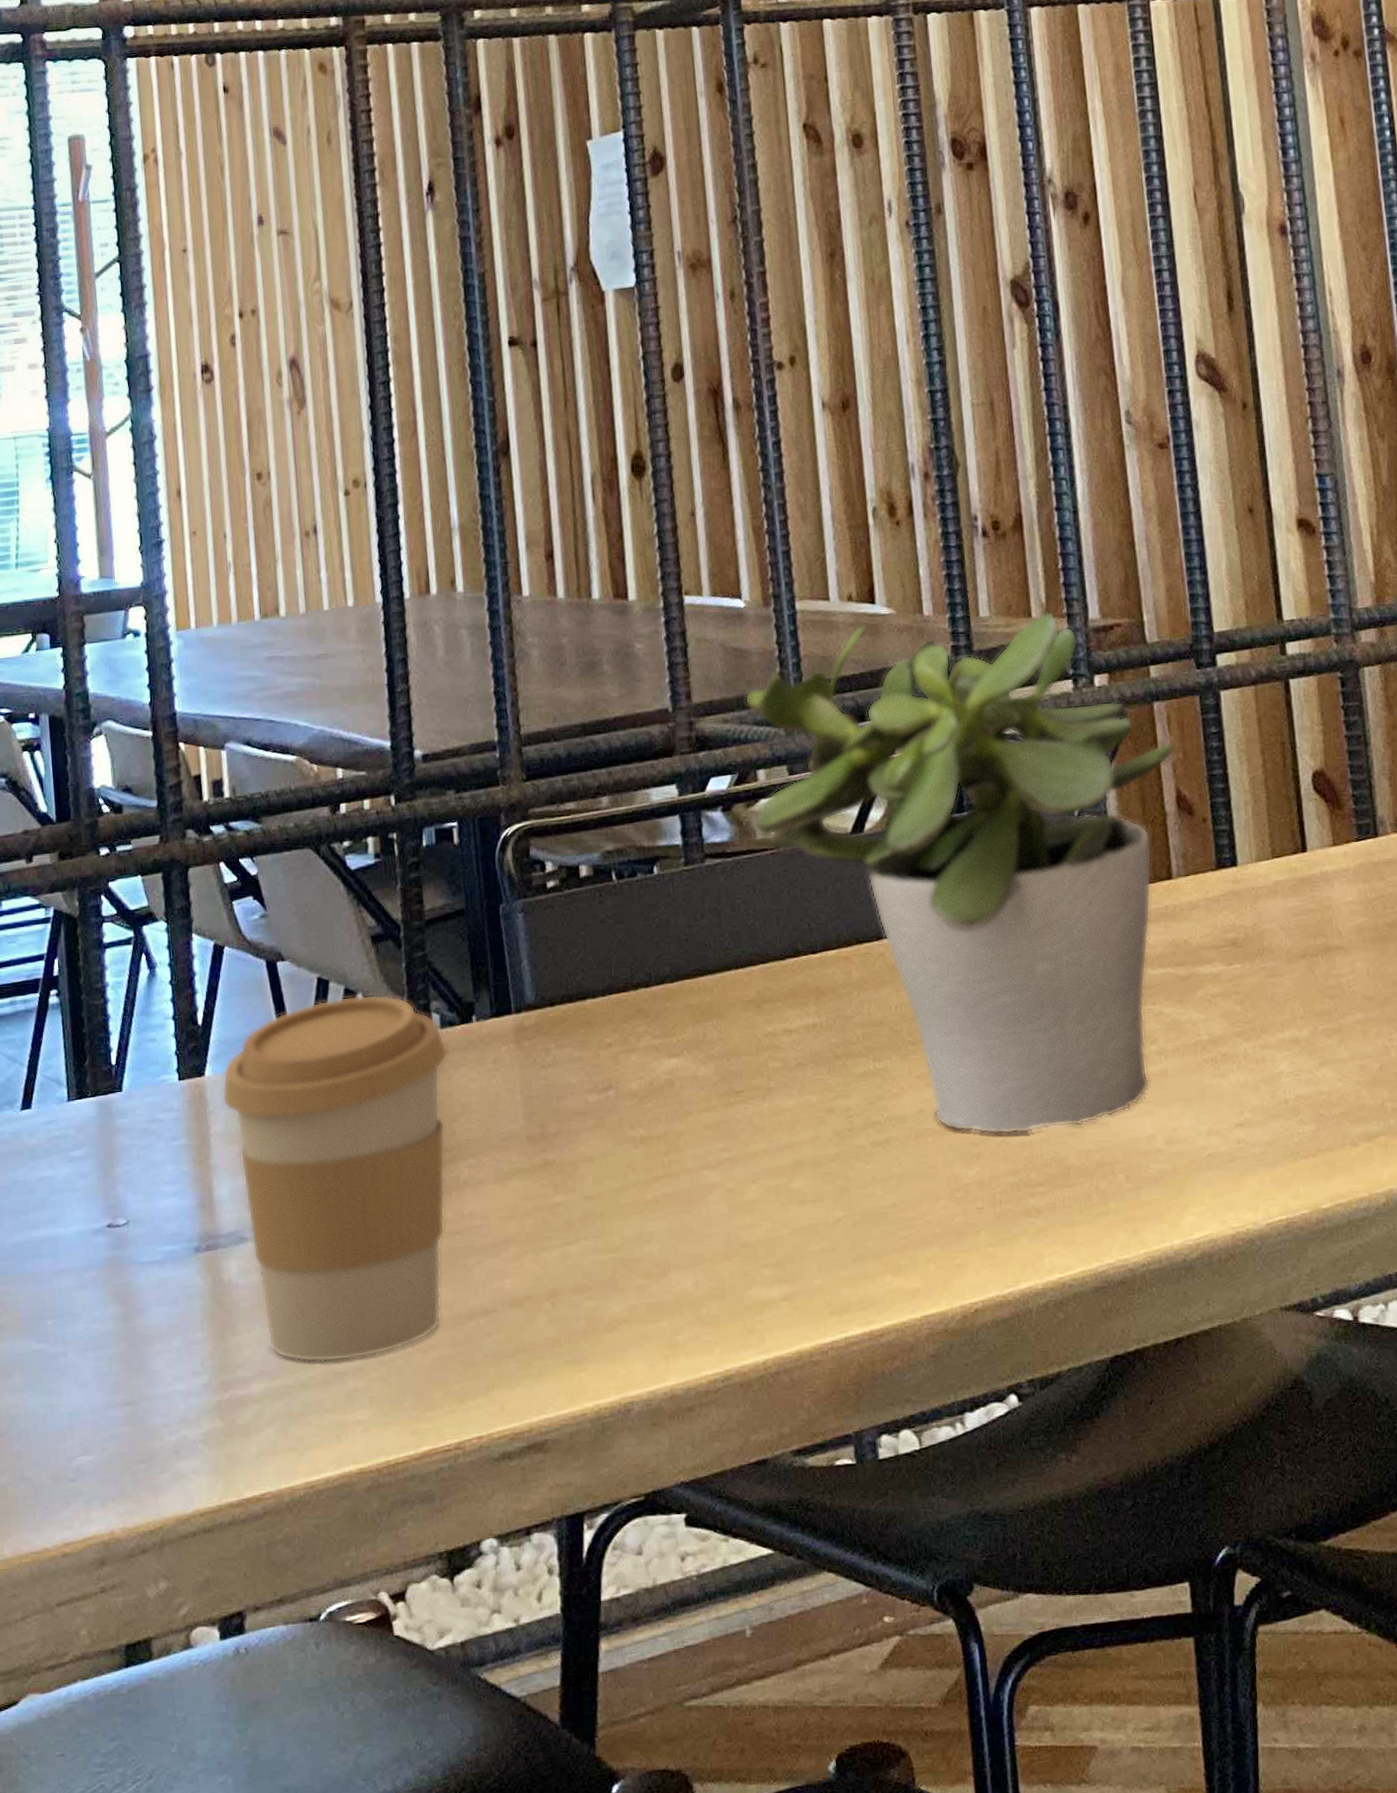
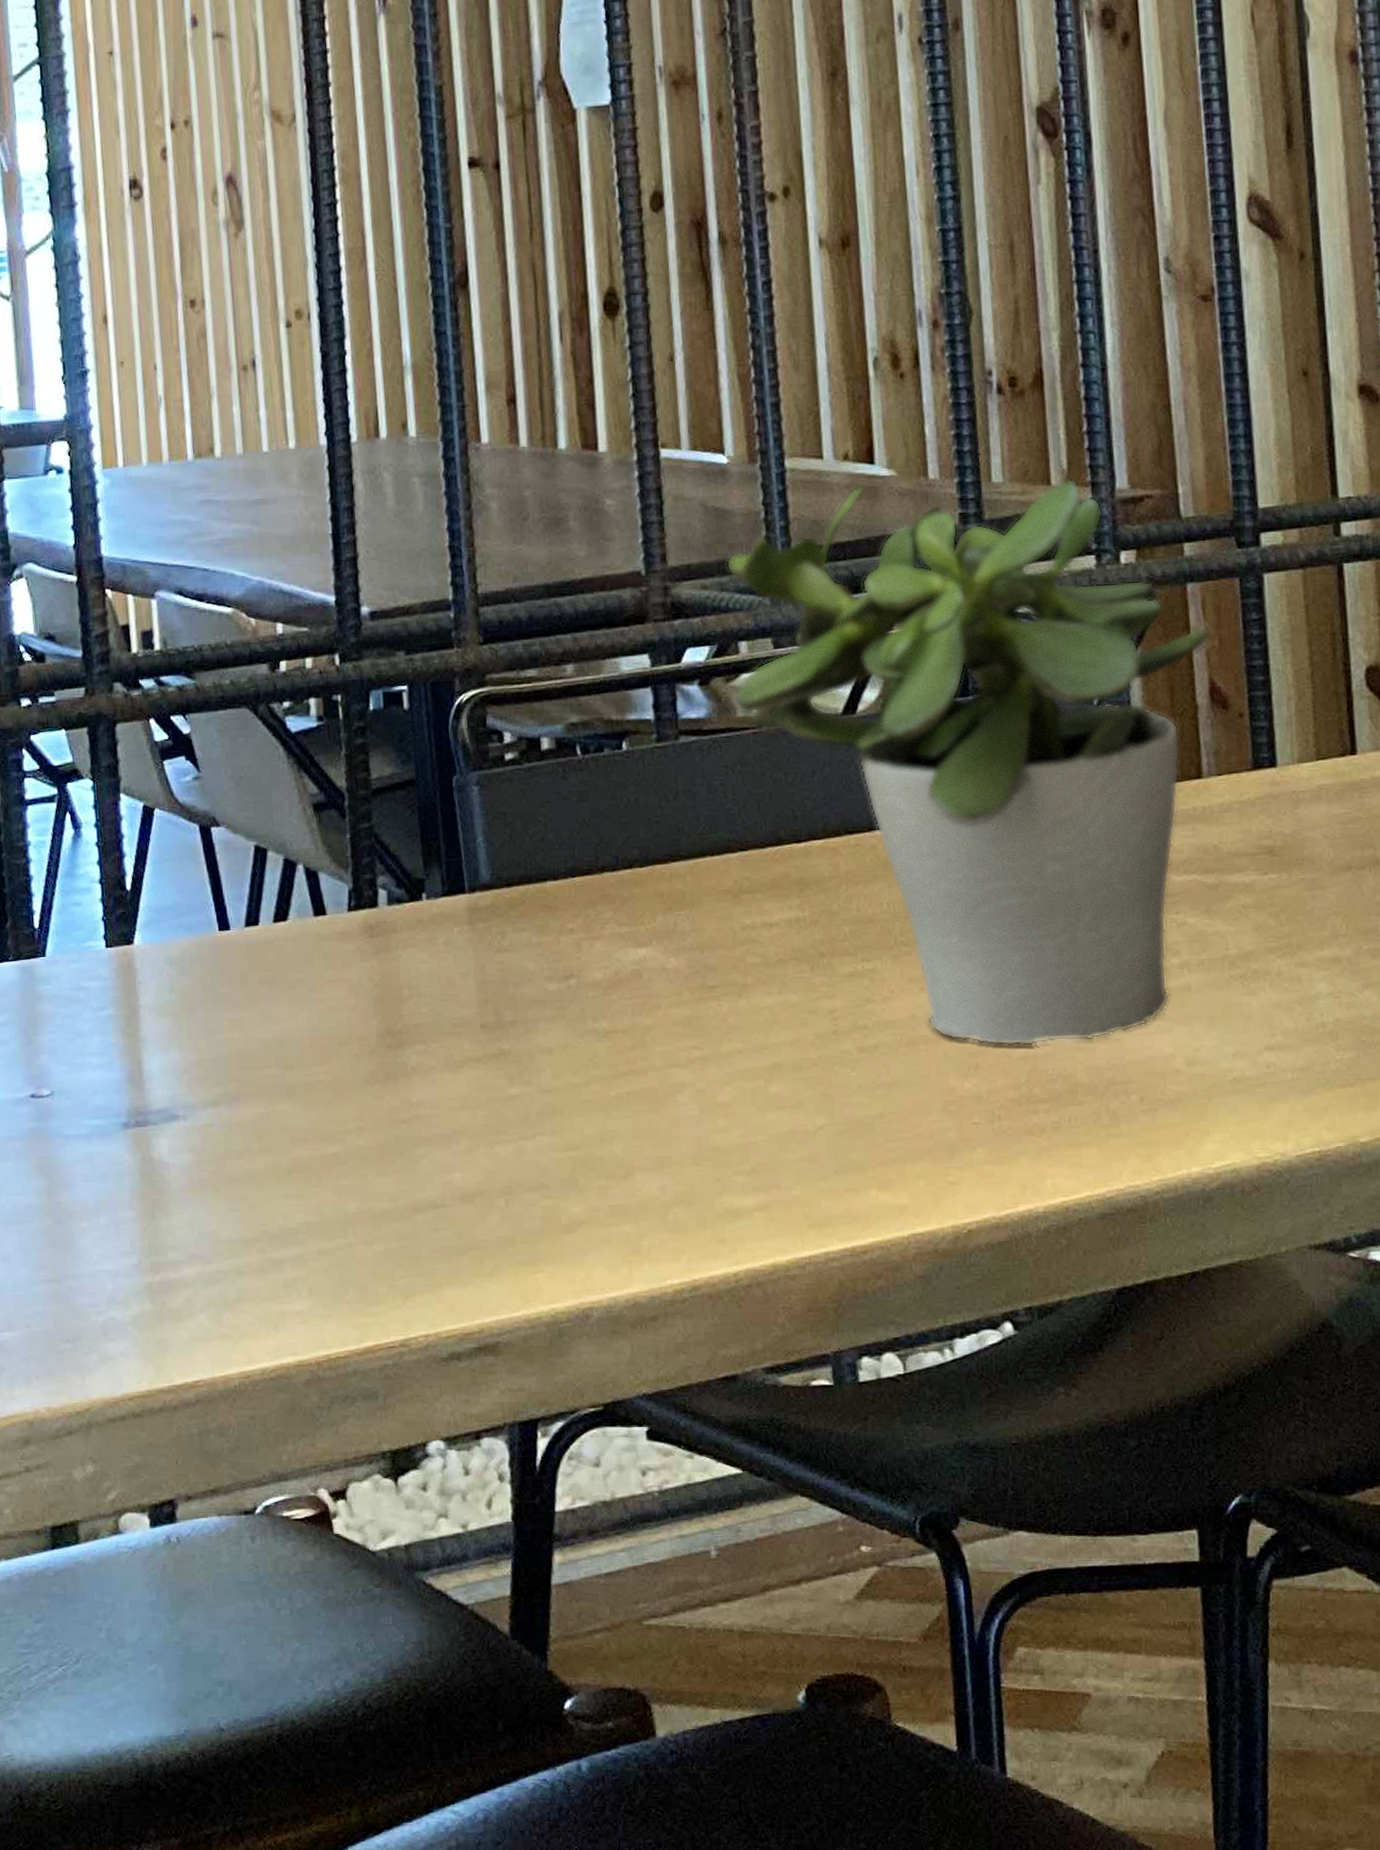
coffee cup: present [222,994,448,1362] -> none [152,866,396,1249]

